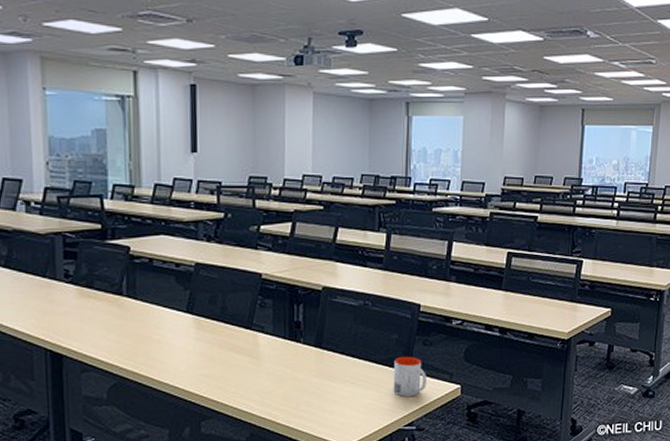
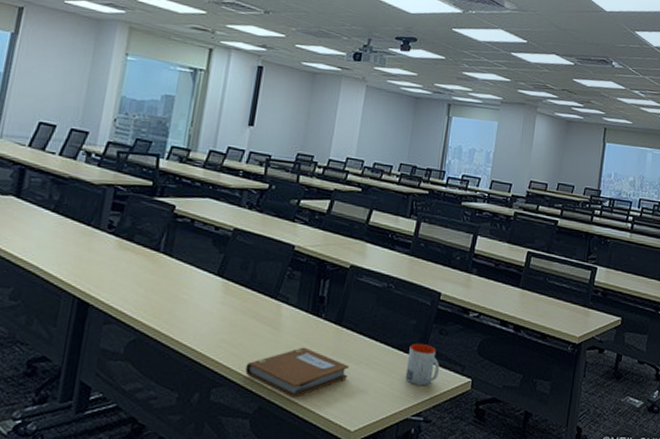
notebook: none [232,372,336,422] -> present [245,347,350,398]

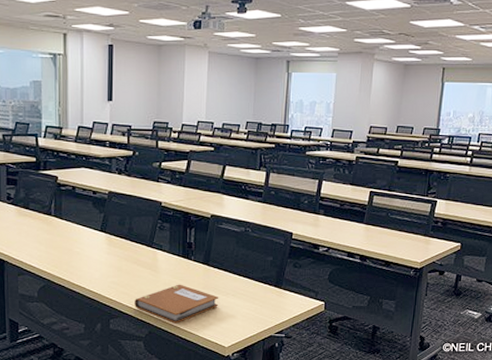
mug: present [405,344,439,386] -> none [267,276,296,310]

